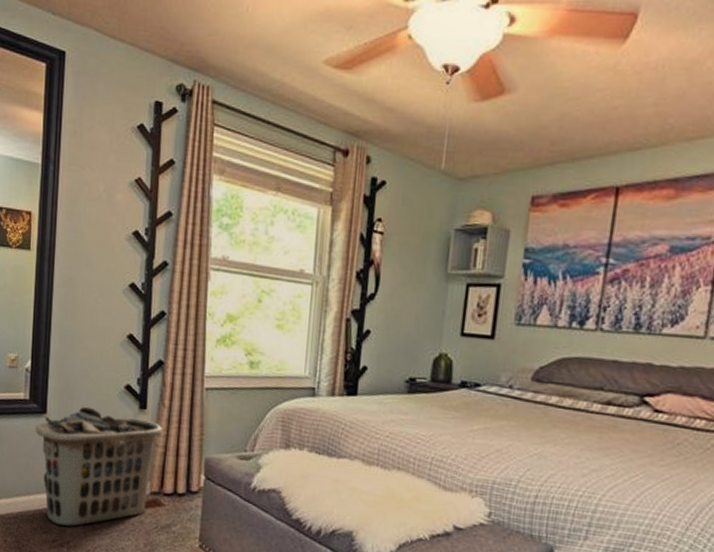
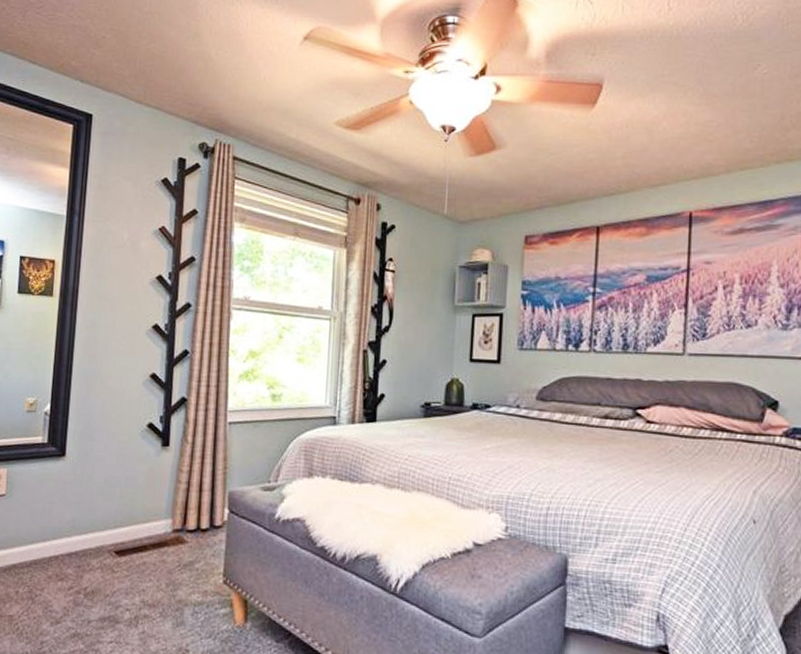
clothes hamper: present [35,406,163,527] -> none [53,447,186,572]

